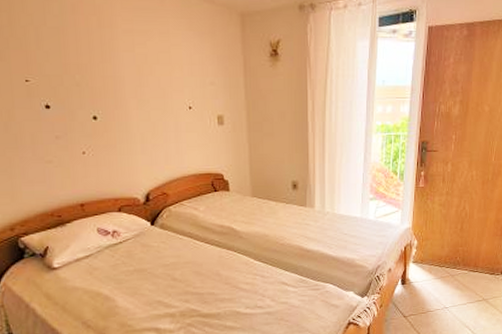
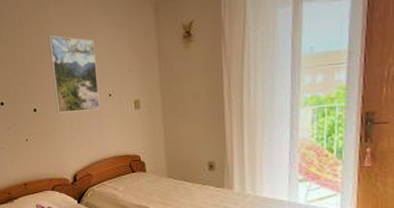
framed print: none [113,31,178,123] -> present [48,35,100,113]

